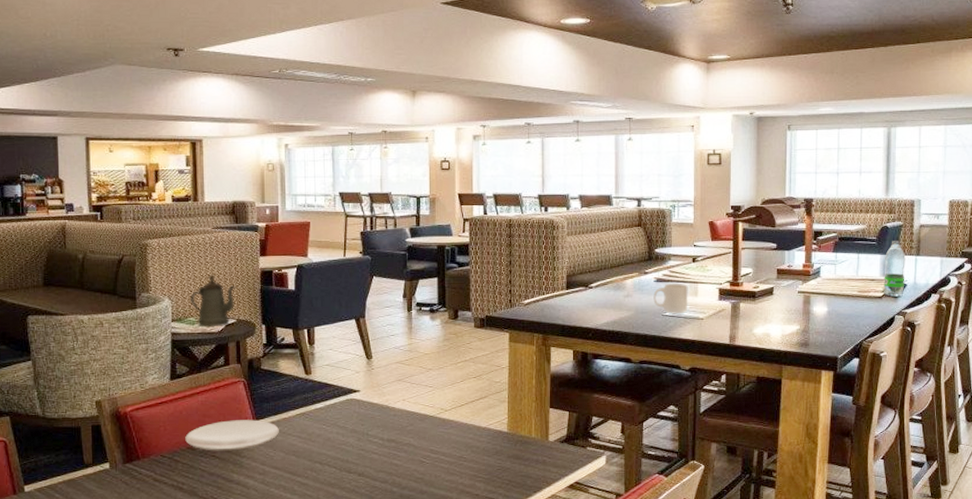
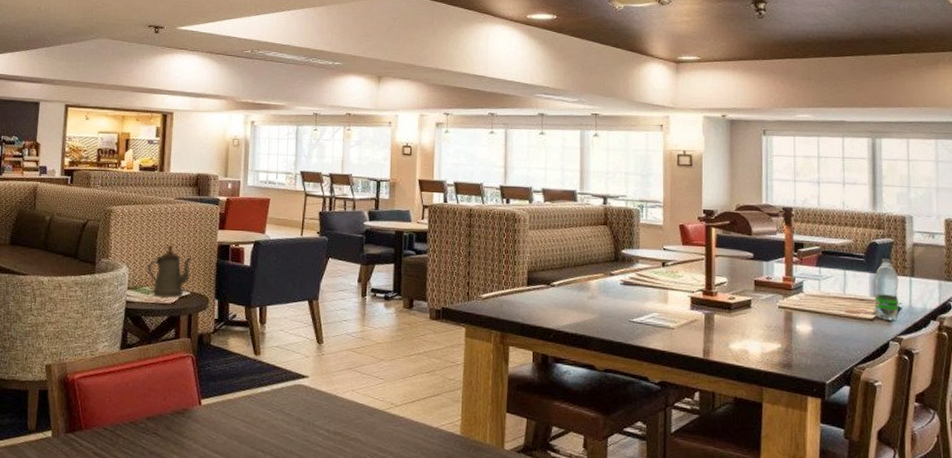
plate: present [185,420,279,451] -> none [129,396,224,430]
cup: present [653,283,688,315] -> none [620,287,657,322]

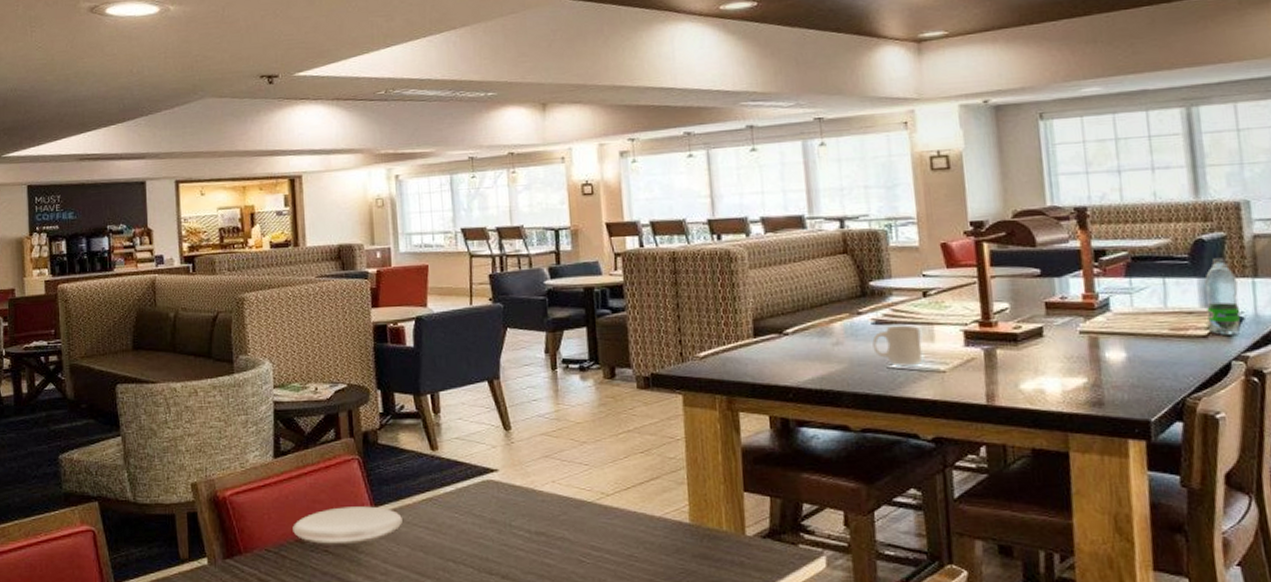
plate: none [129,396,224,430] -> present [293,506,403,545]
coffee pot: present [147,245,192,299] -> none [294,332,345,395]
cup: none [620,287,657,322] -> present [872,325,923,367]

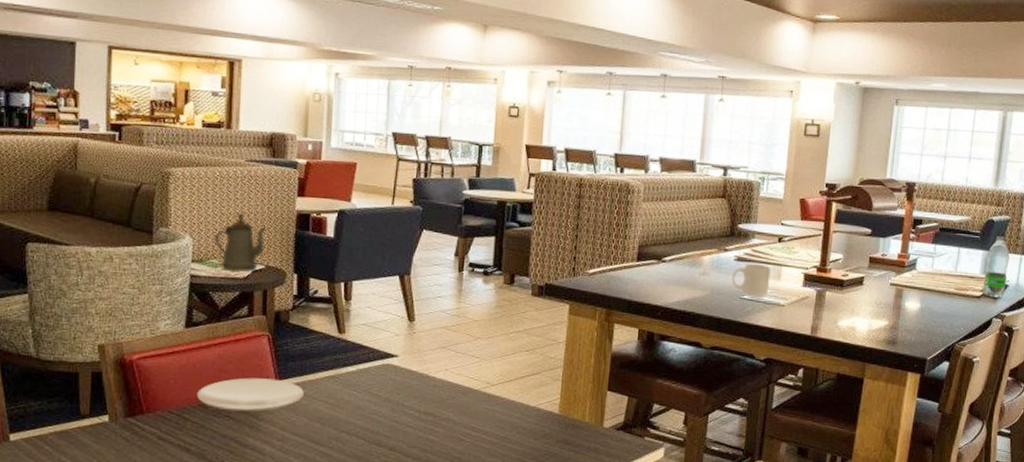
coffee pot: none [294,332,345,395] -> present [215,213,267,273]

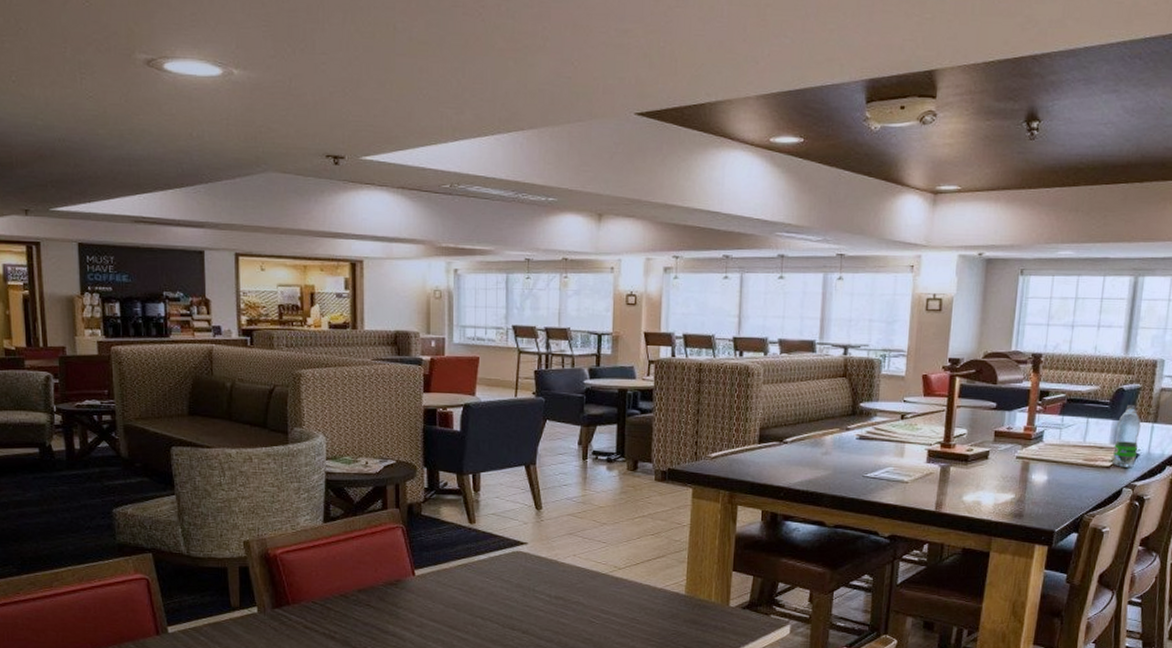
plate: present [197,377,304,412] -> none [338,568,439,601]
coffee pot: present [215,213,267,273] -> none [347,411,396,468]
cup: present [731,263,771,299] -> none [854,441,894,476]

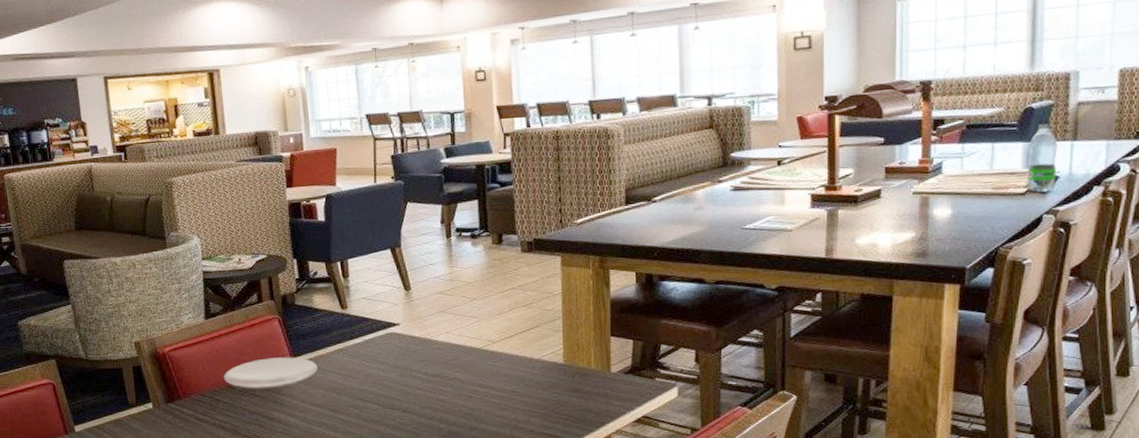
plate: none [338,568,439,601] -> present [224,357,318,390]

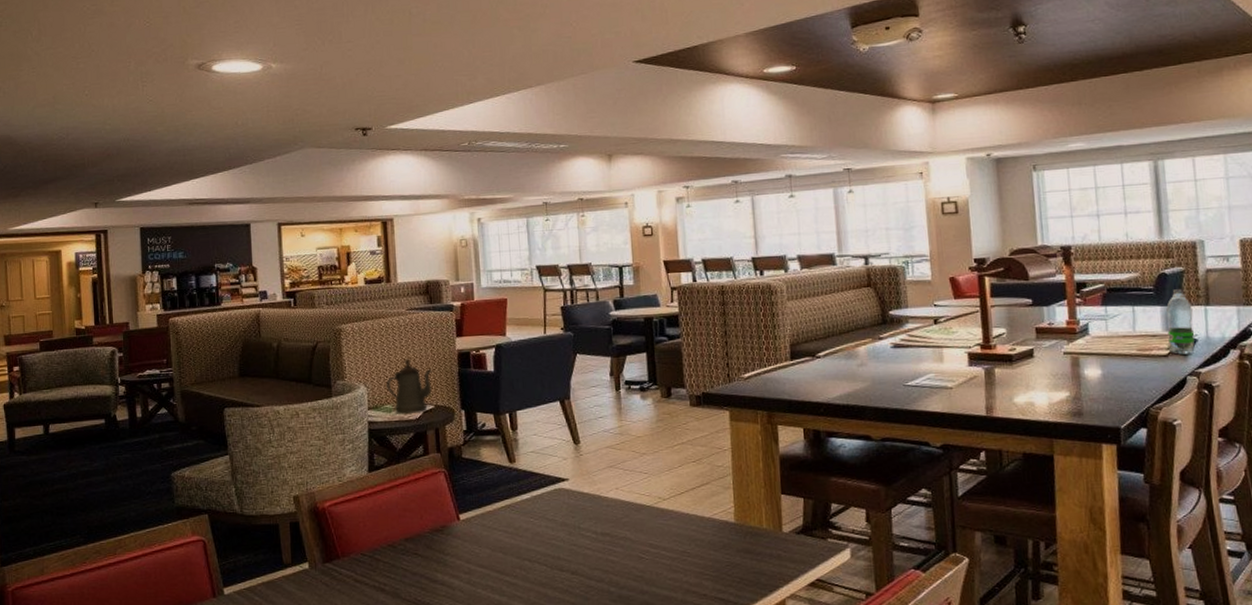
coffee pot: none [219,210,264,265] -> present [386,359,432,415]
plate: present [224,357,318,390] -> none [386,513,484,549]

